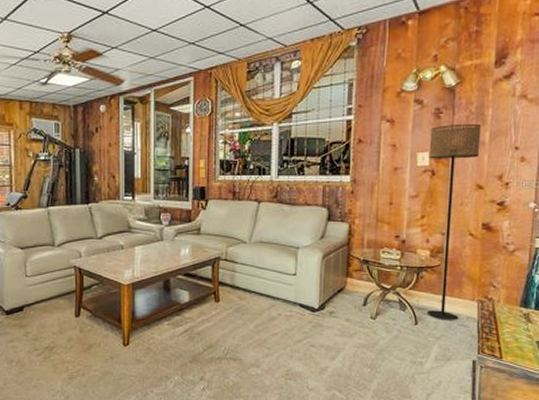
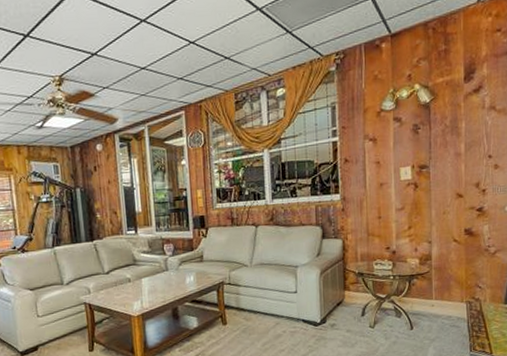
floor lamp: present [427,123,482,320] -> none [410,136,457,323]

